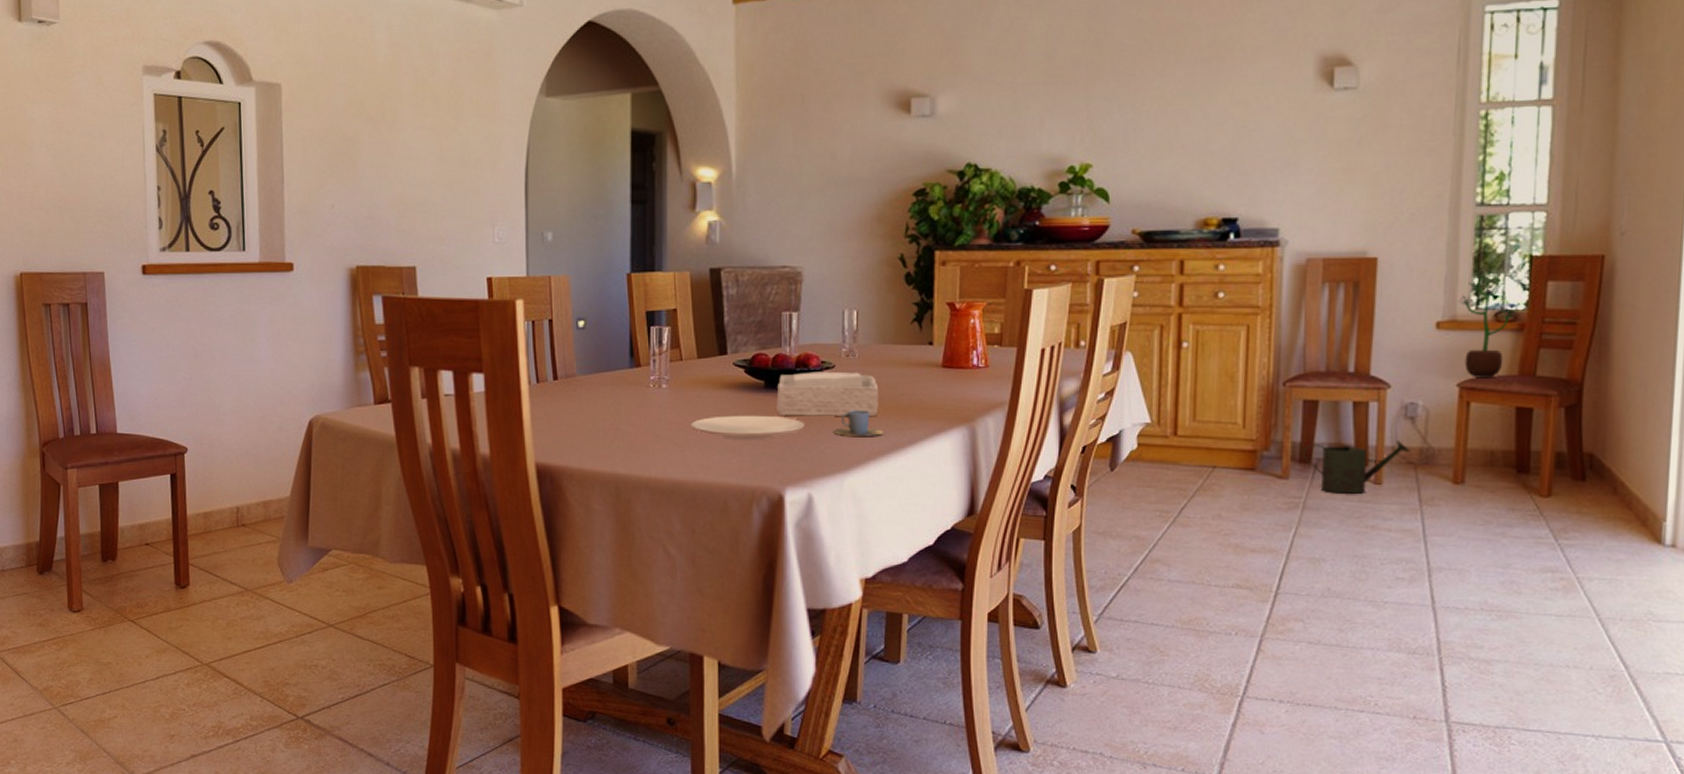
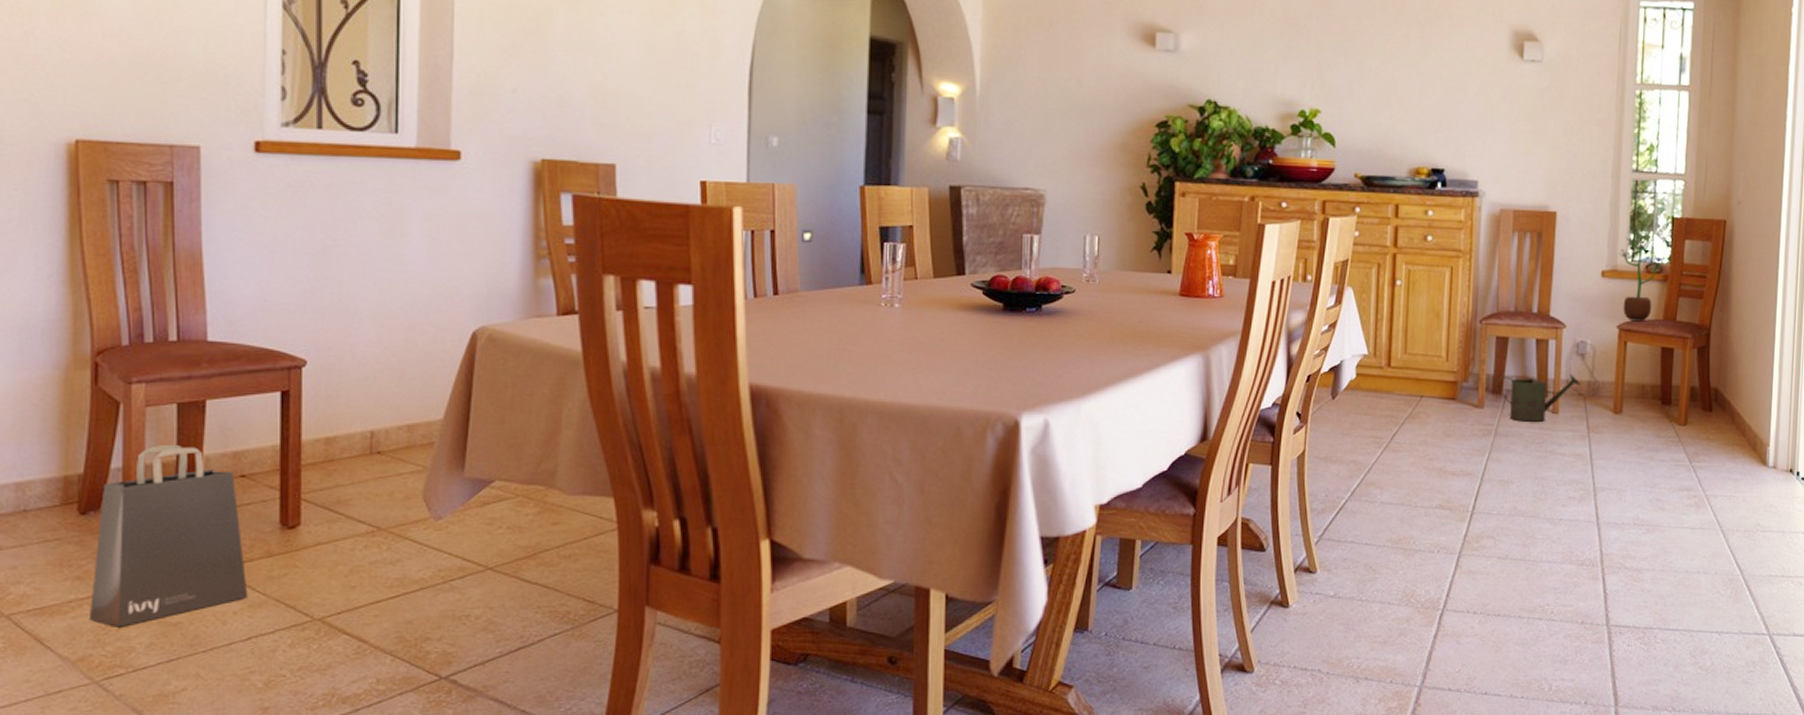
shopping bag: none [48,519,156,665] -> present [88,445,248,627]
plate: present [691,415,804,441] -> none [924,338,1042,364]
napkin holder: present [776,371,879,417] -> none [1015,295,1118,343]
cup: present [833,410,885,436] -> none [1072,335,1123,362]

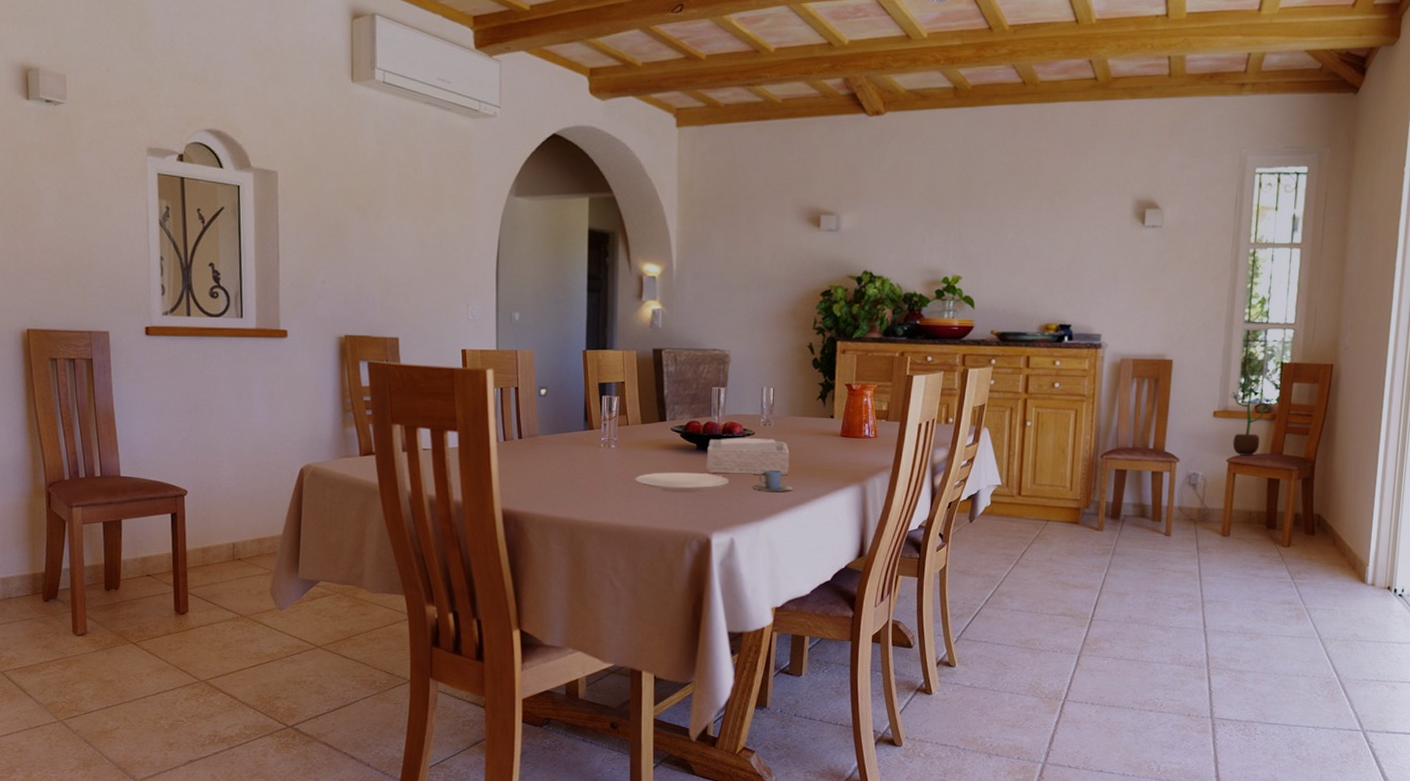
shopping bag: present [88,445,248,627] -> none [53,552,156,682]
plate: none [924,338,1042,364] -> present [635,472,729,494]
napkin holder: none [1015,295,1118,343] -> present [706,437,790,476]
cup: none [1072,335,1123,362] -> present [752,470,794,491]
watering can: present [1496,373,1581,422] -> none [1114,501,1192,543]

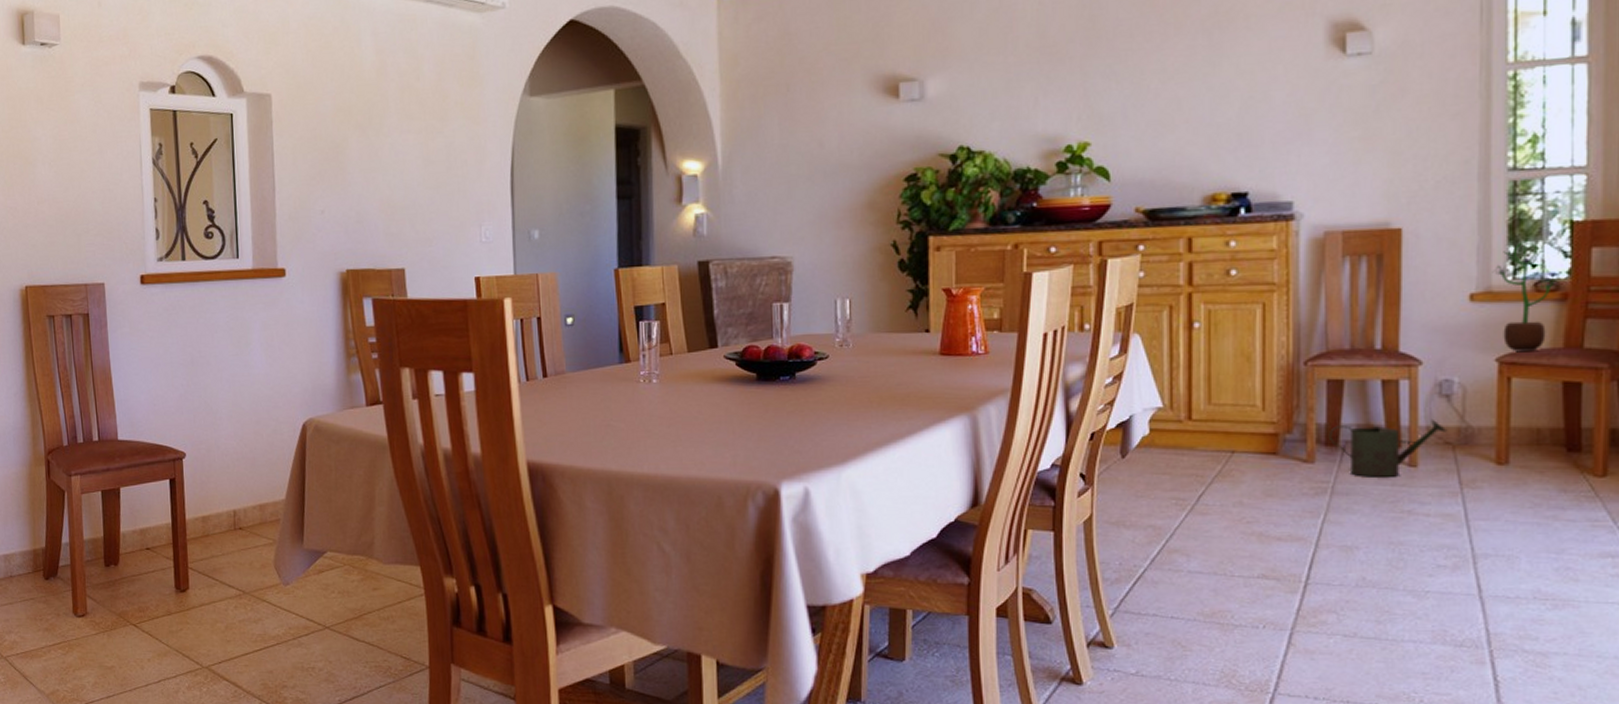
plate: present [635,472,729,494] -> none [682,408,798,435]
napkin holder: present [706,437,790,476] -> none [769,362,875,409]
cup: present [752,470,794,491] -> none [829,400,882,428]
watering can: none [1114,501,1192,543] -> present [1329,418,1448,477]

